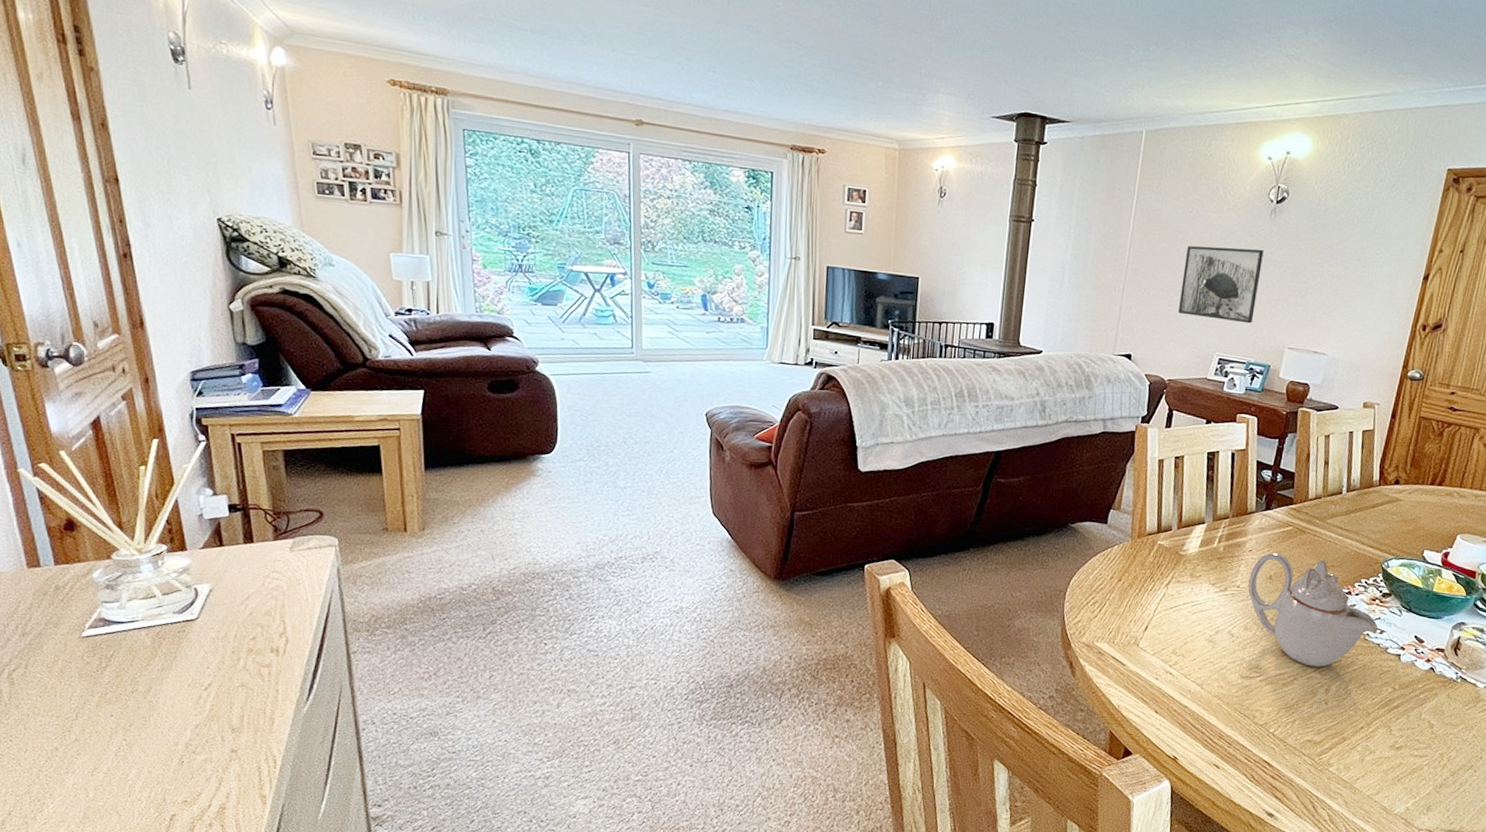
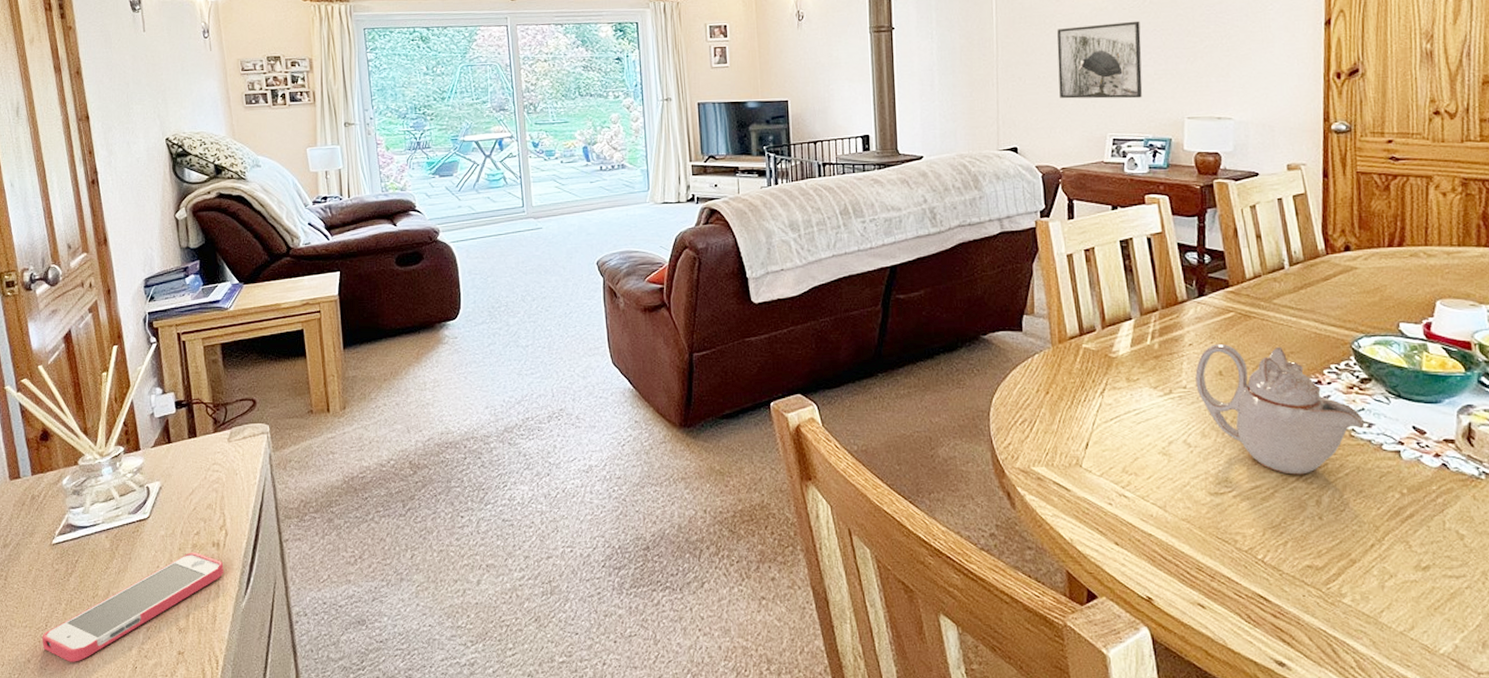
smartphone: none [72,656,283,753] -> present [42,552,224,662]

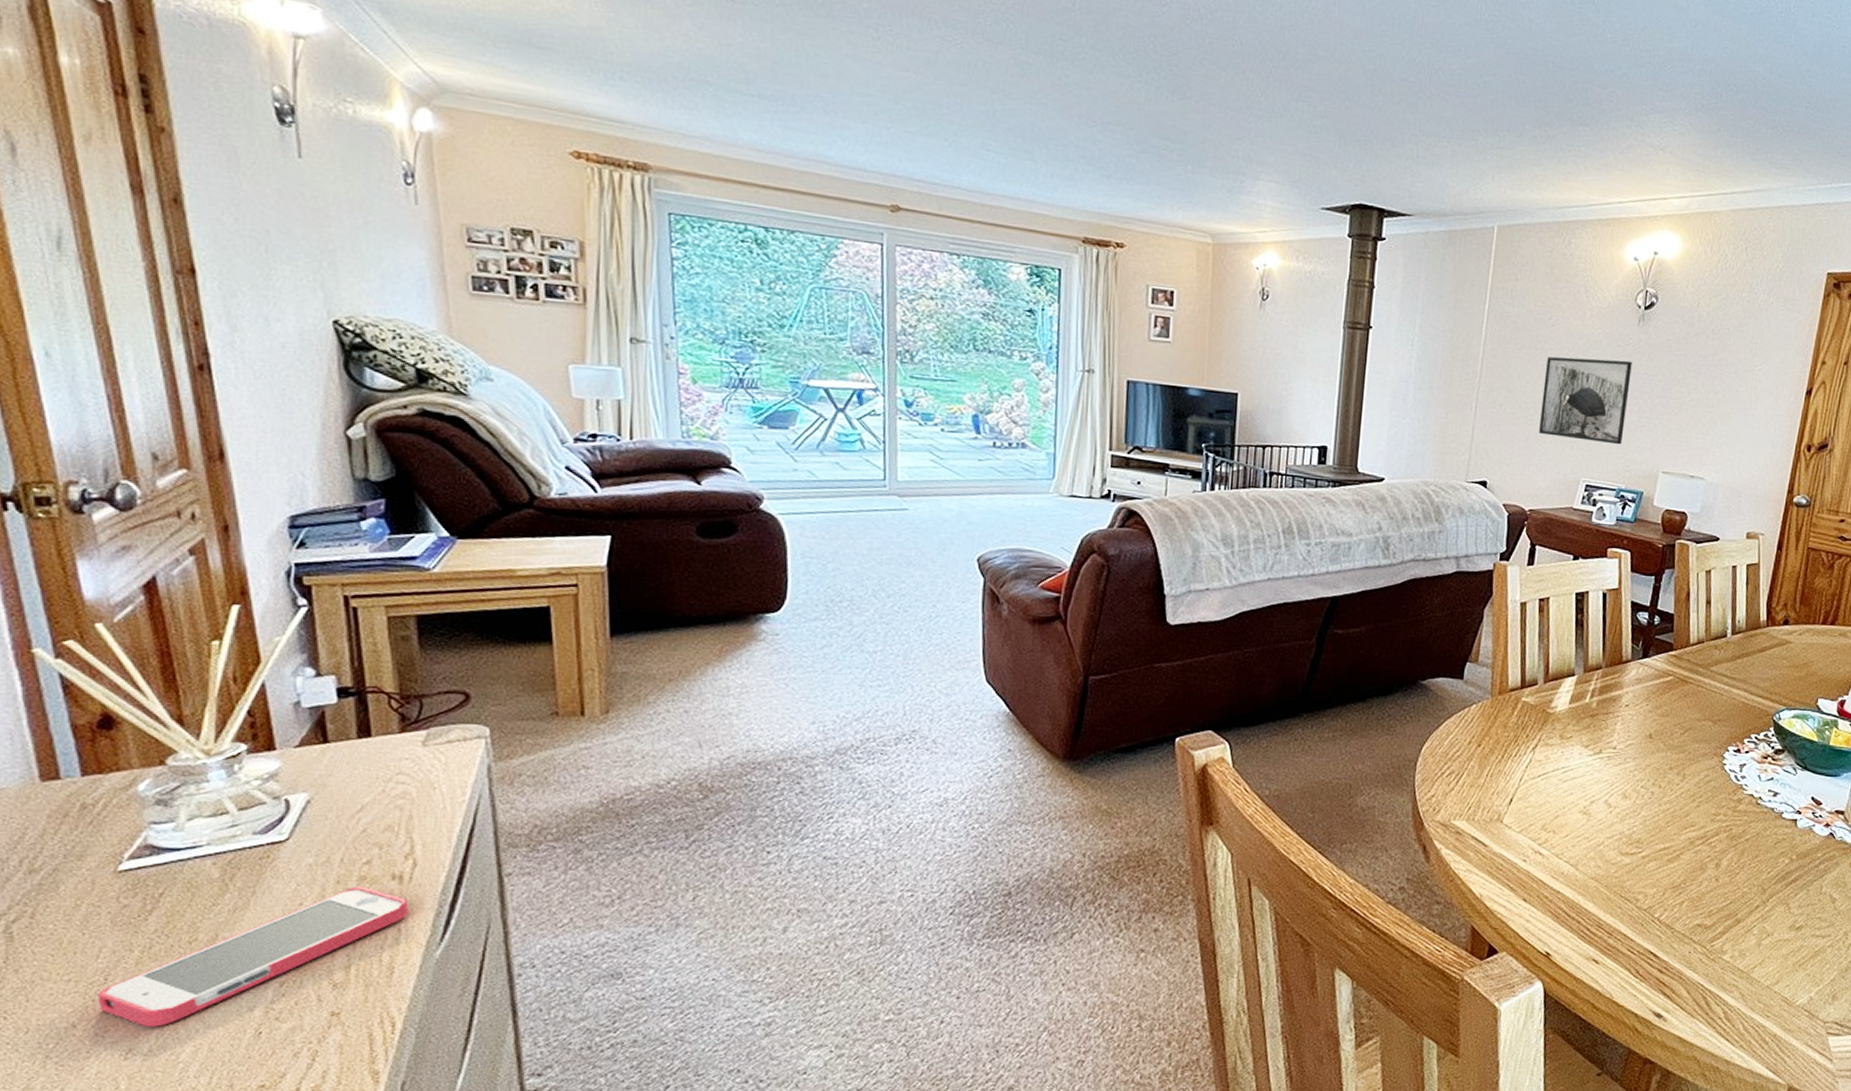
teapot: present [1195,343,1365,475] -> none [1625,706,1772,839]

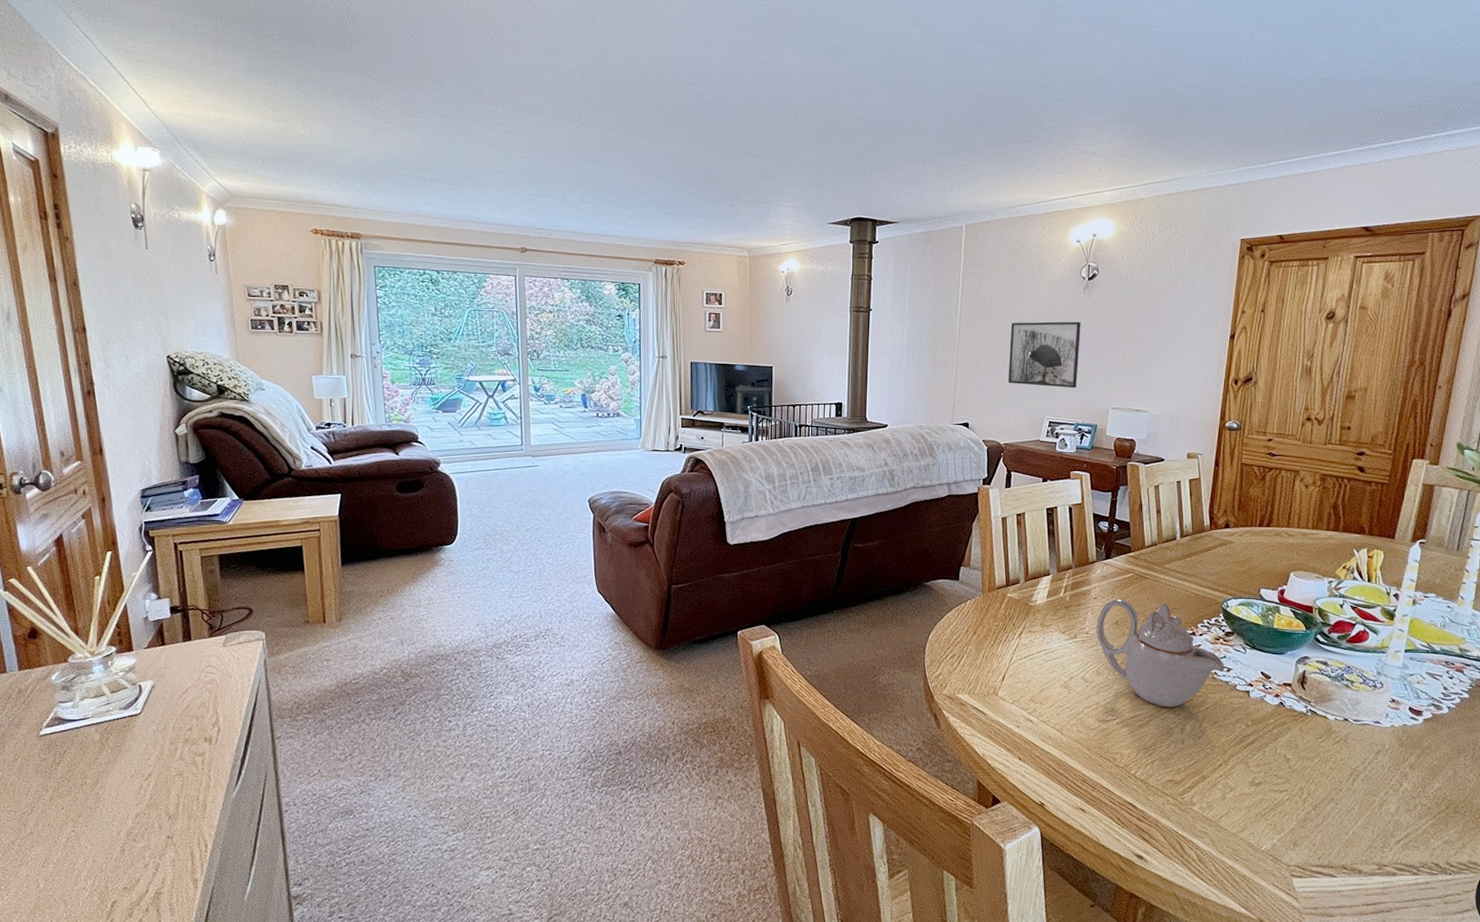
smartphone: present [98,886,409,1027] -> none [27,746,215,844]
teapot: none [1625,706,1772,839] -> present [1096,598,1225,708]

